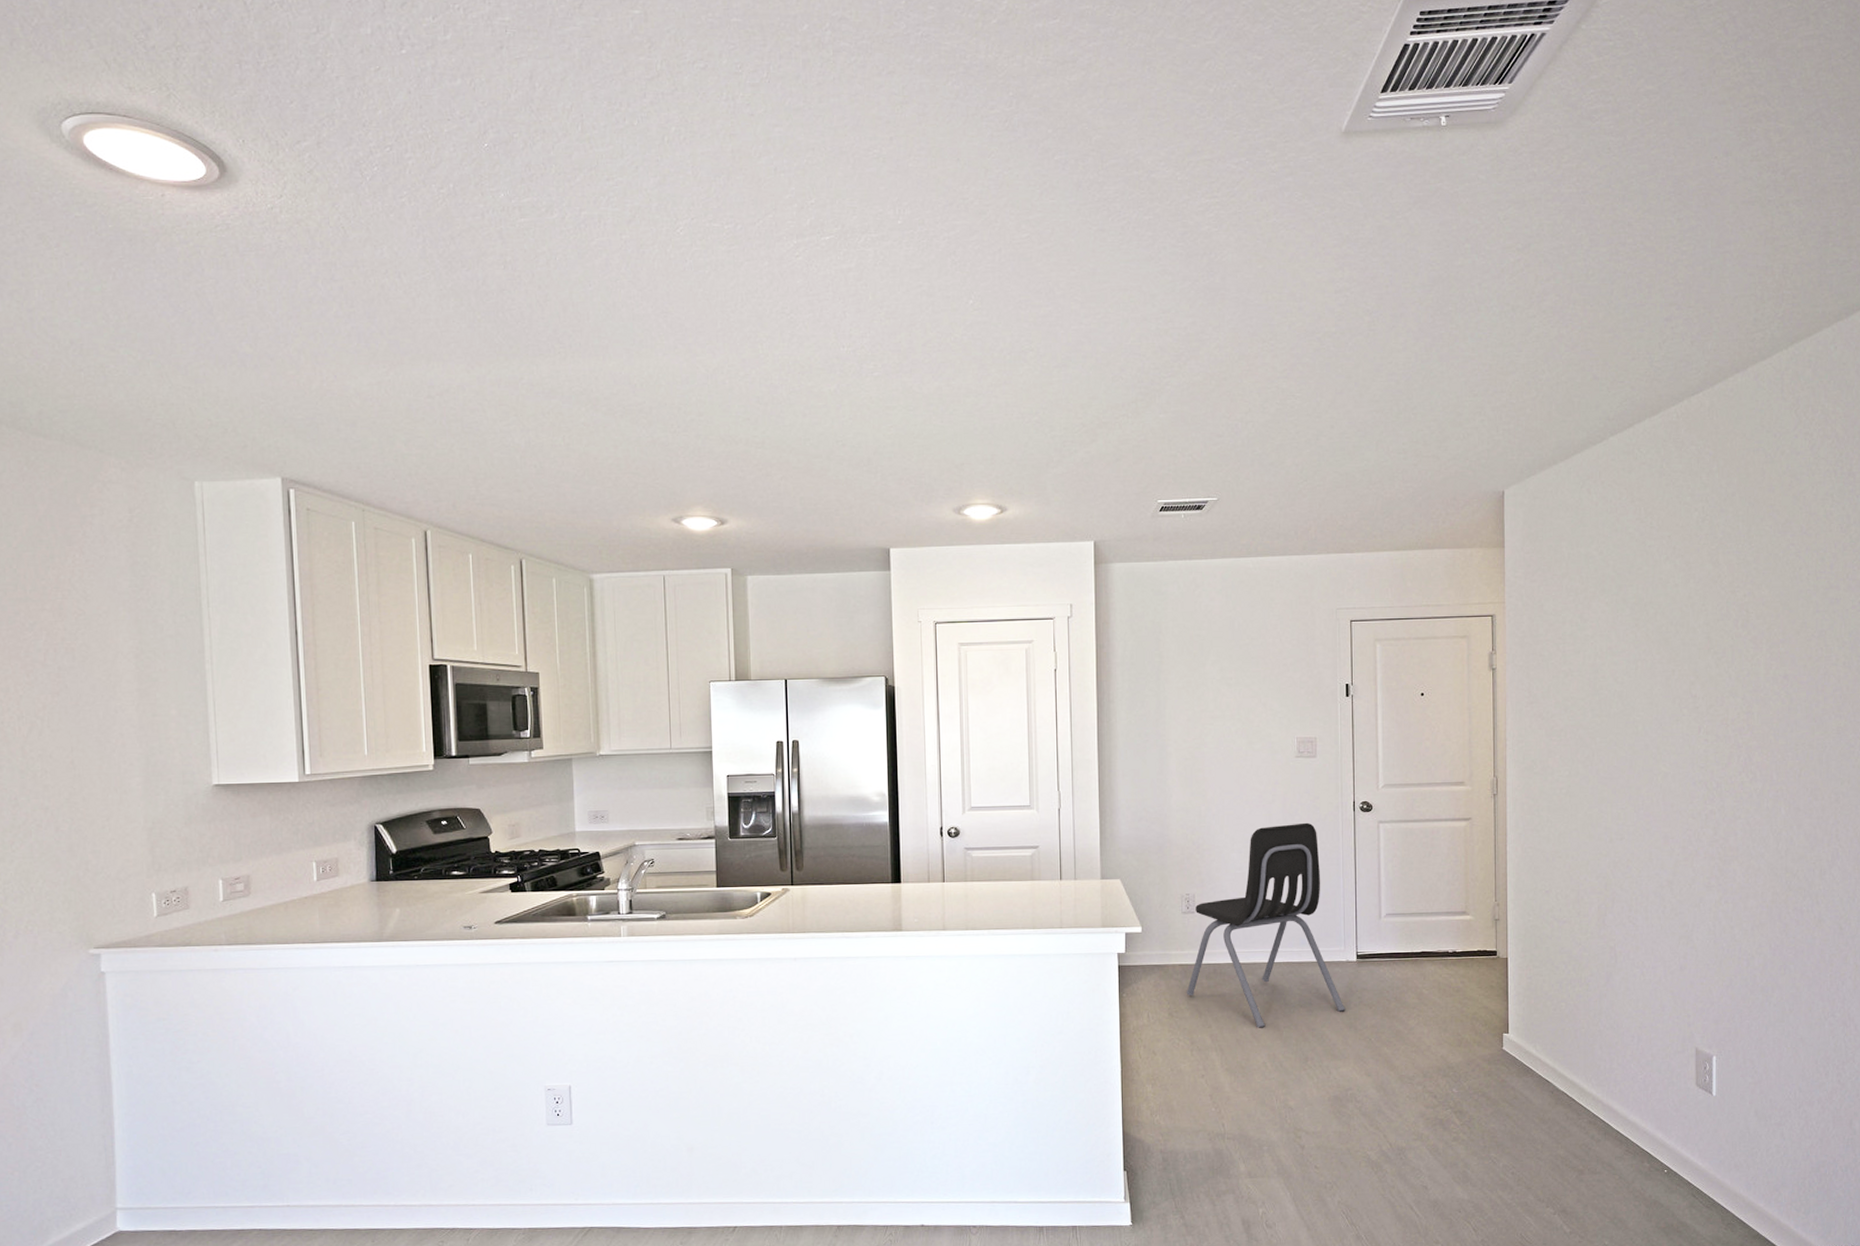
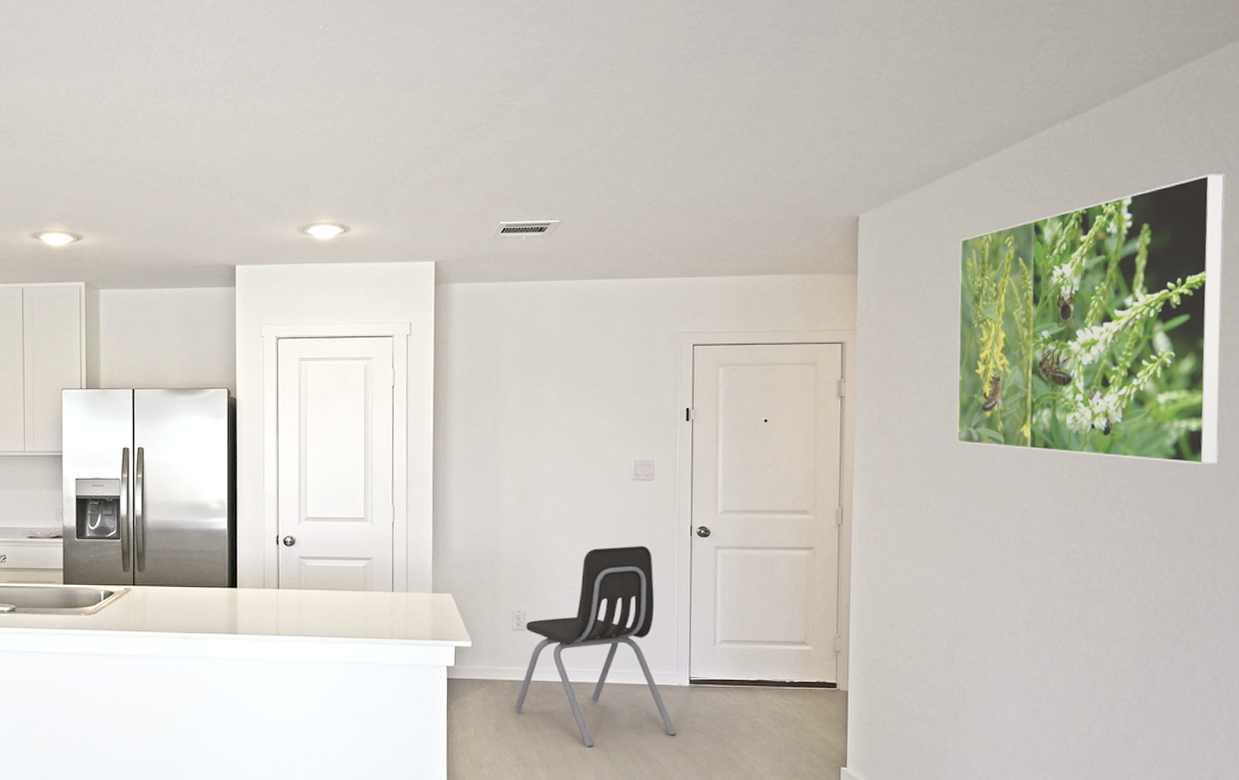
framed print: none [1599,447,1838,725] -> present [956,173,1225,465]

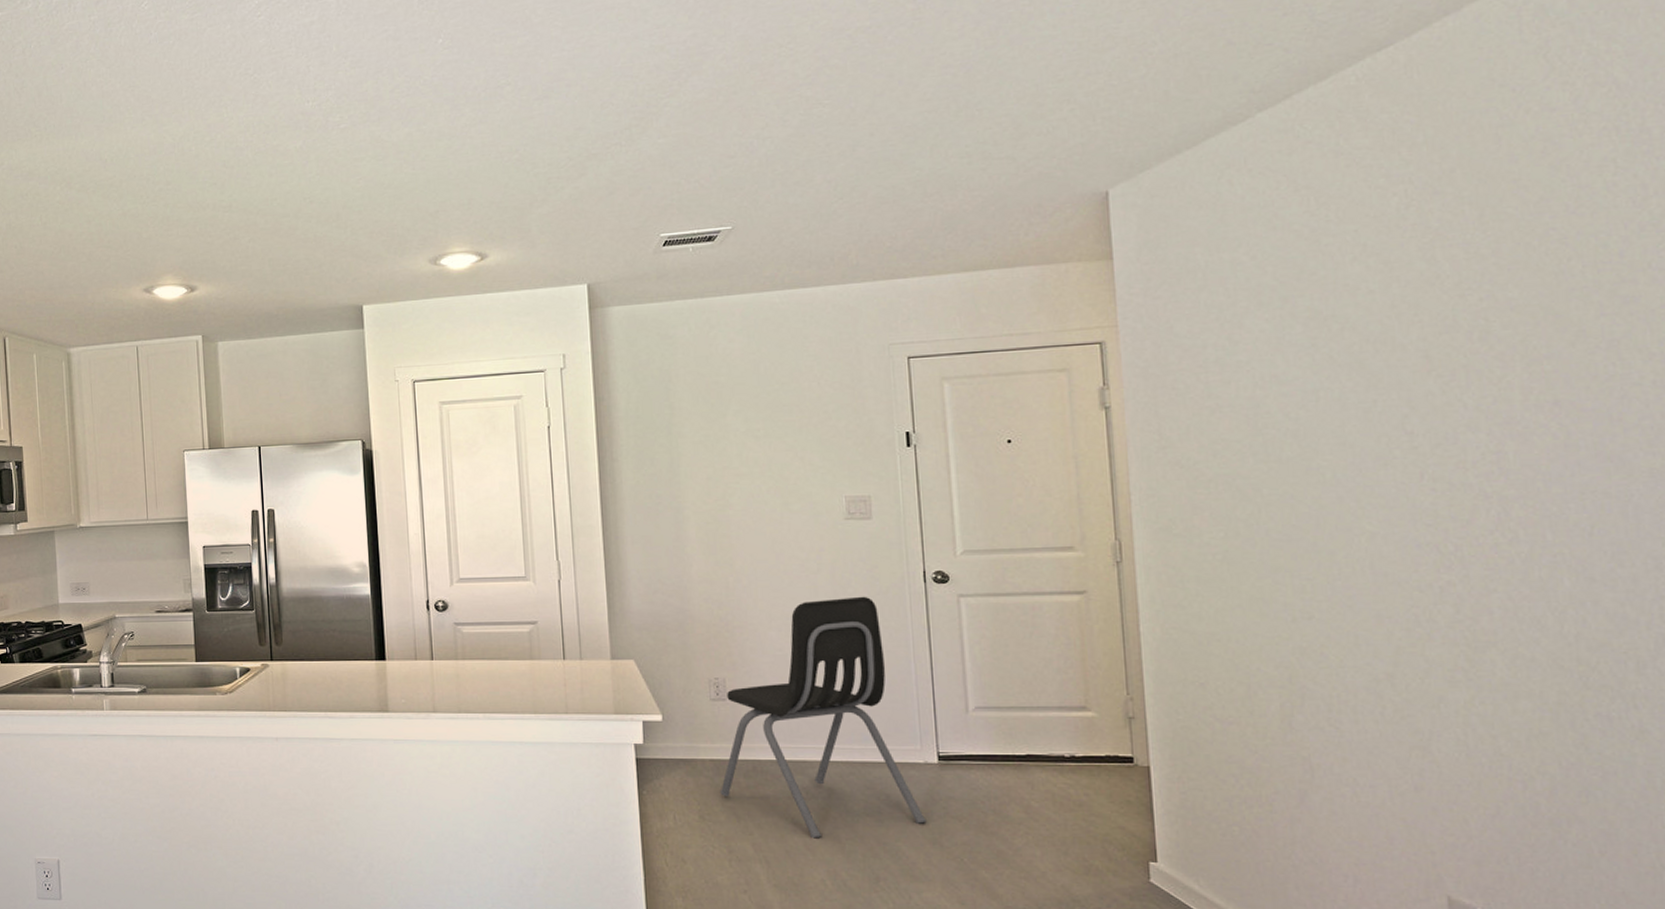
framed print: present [956,173,1225,465] -> none [1247,96,1650,466]

